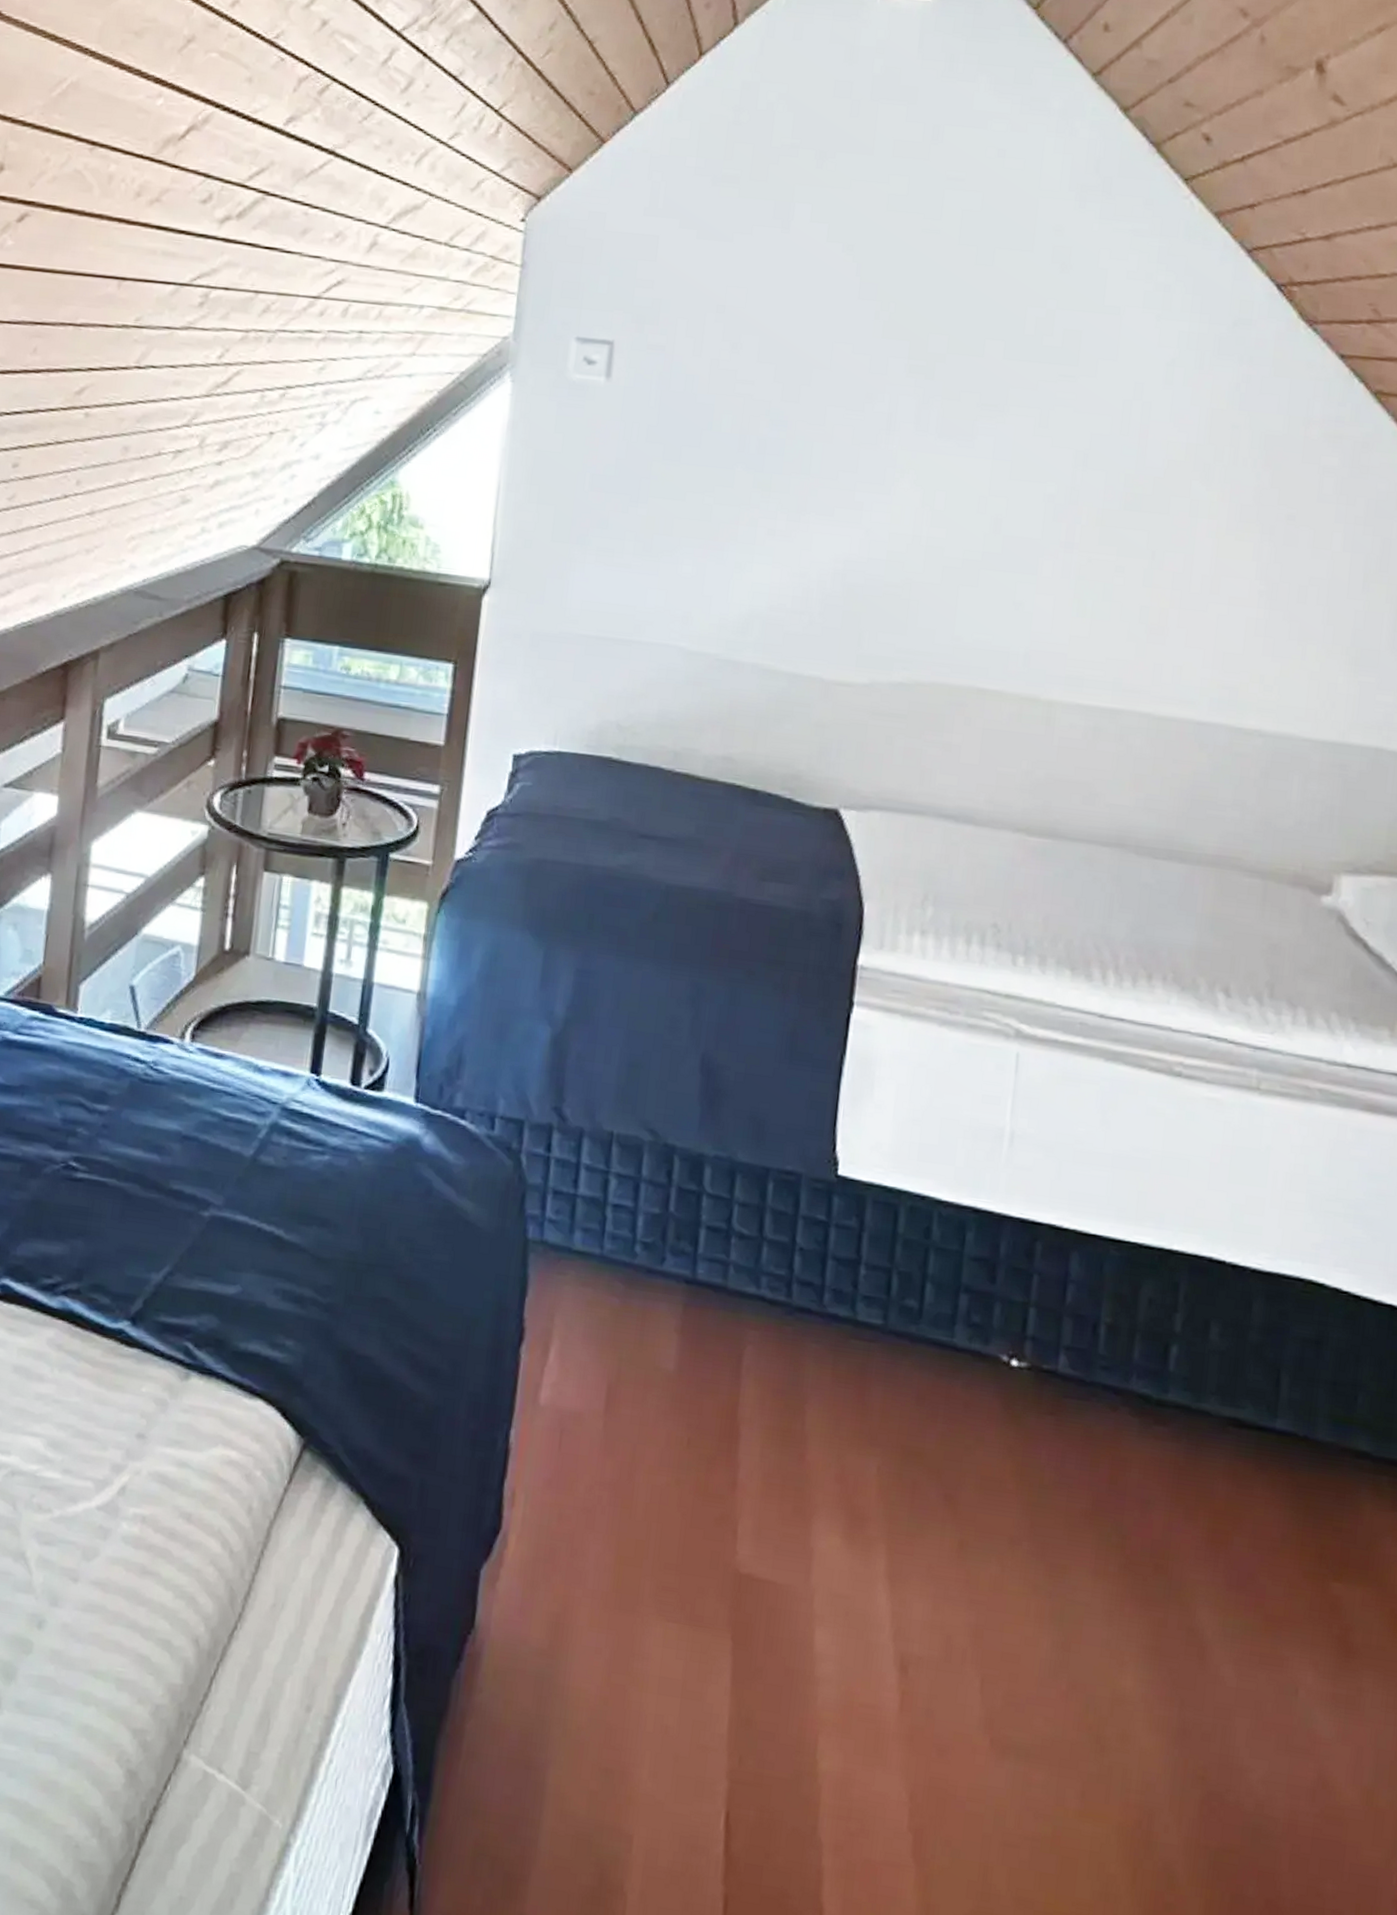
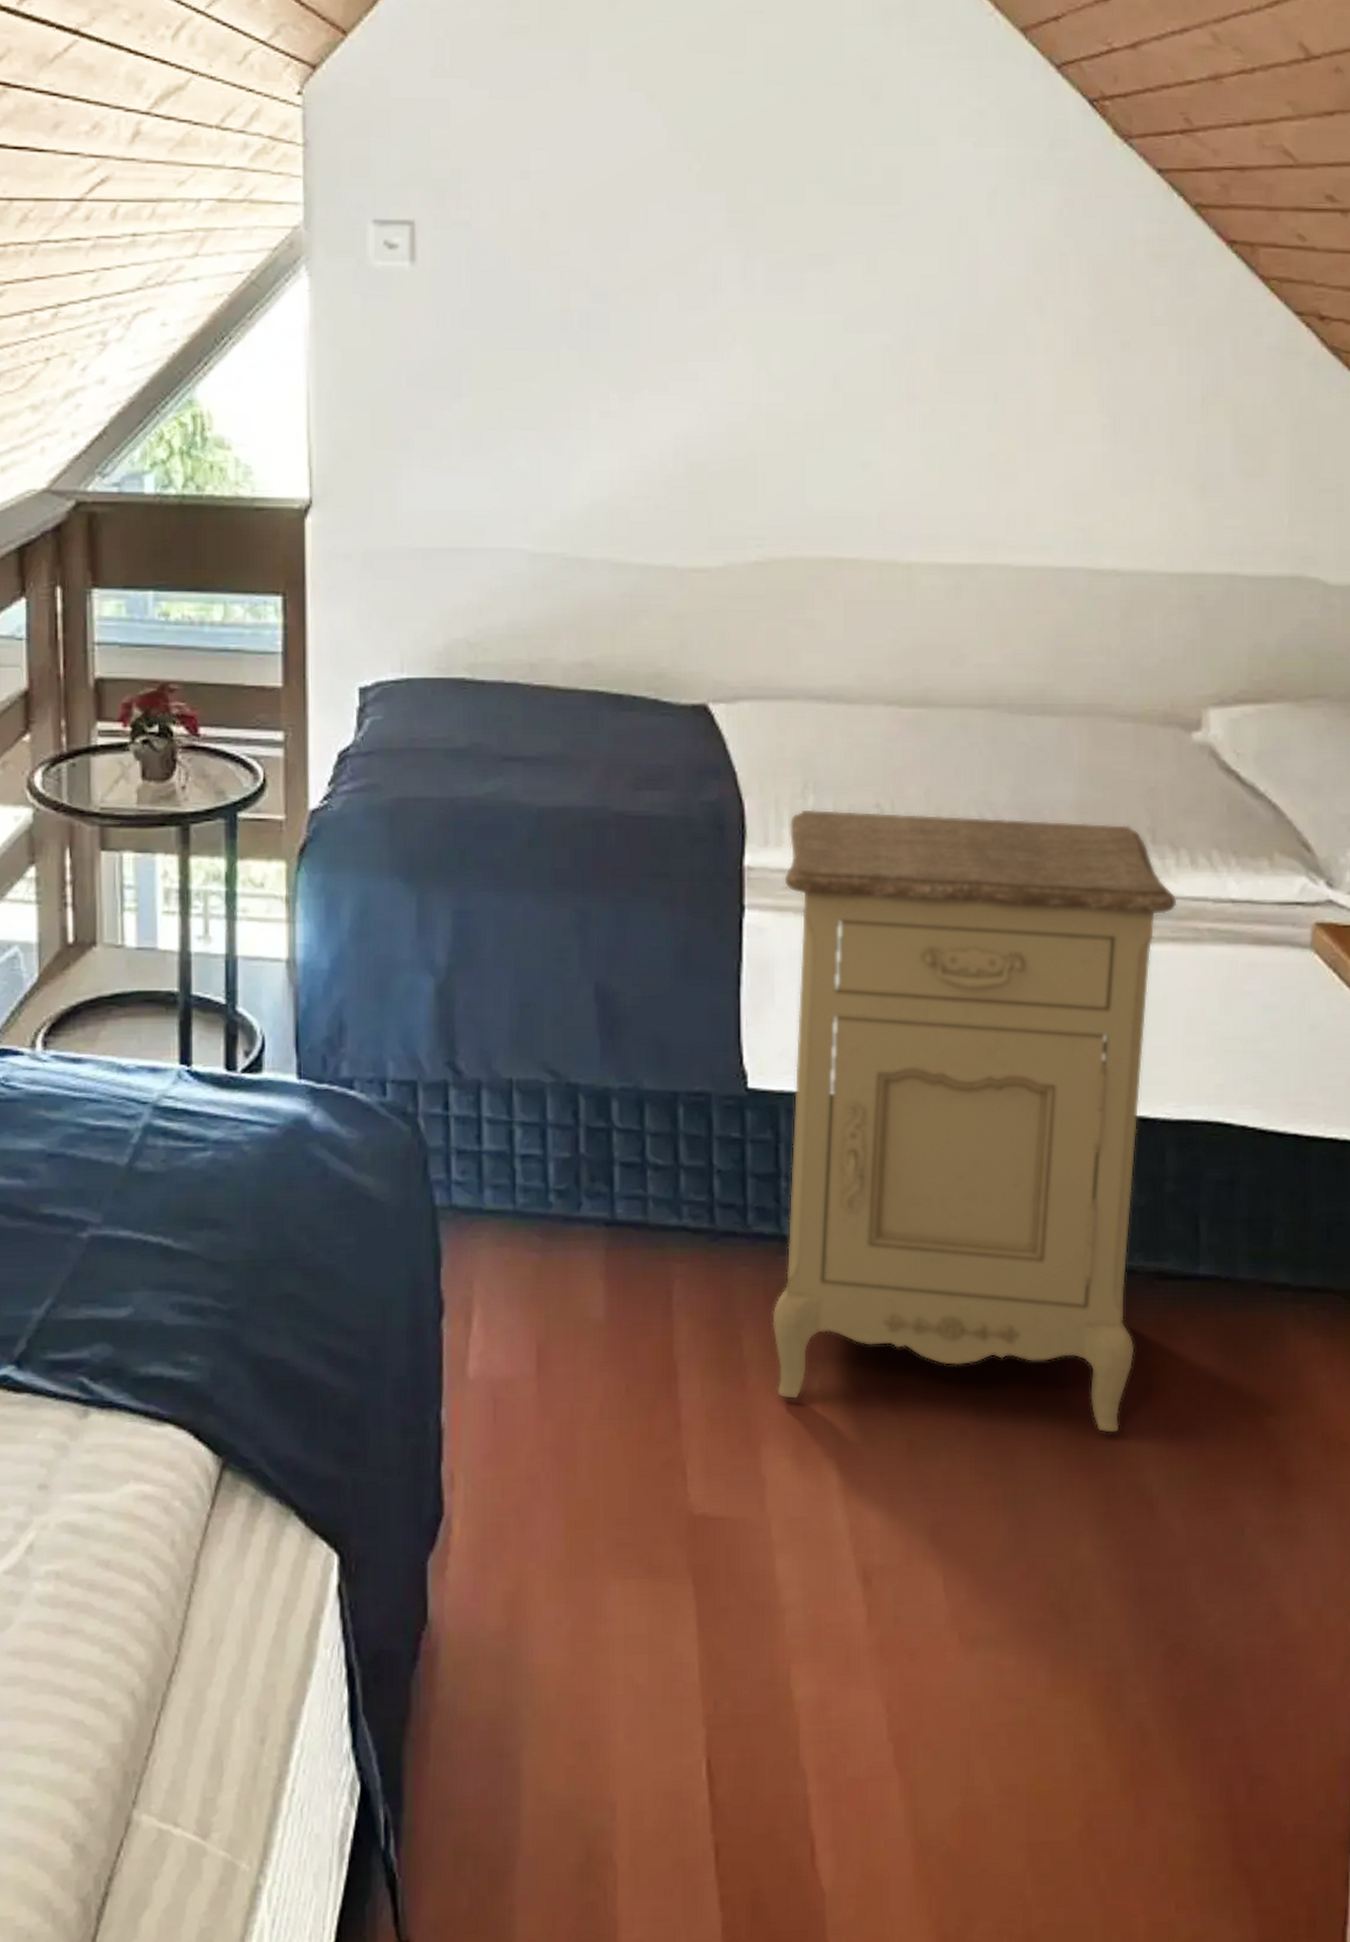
nightstand: none [834,920,1290,1570] -> present [772,809,1177,1434]

